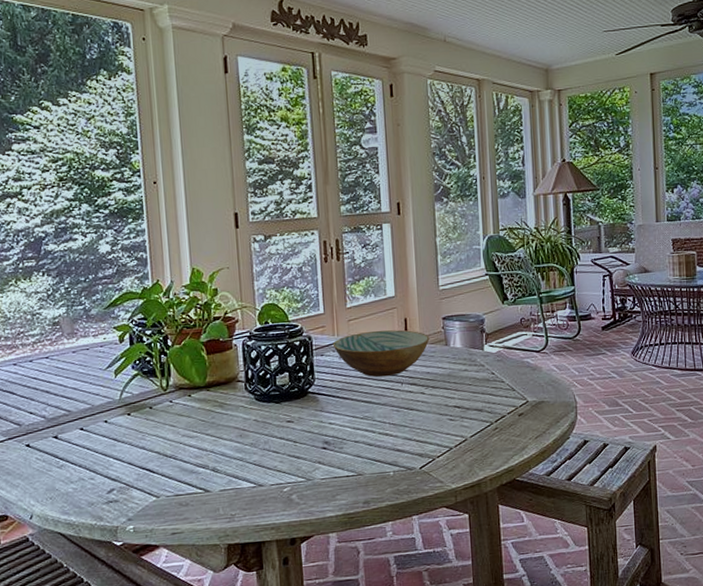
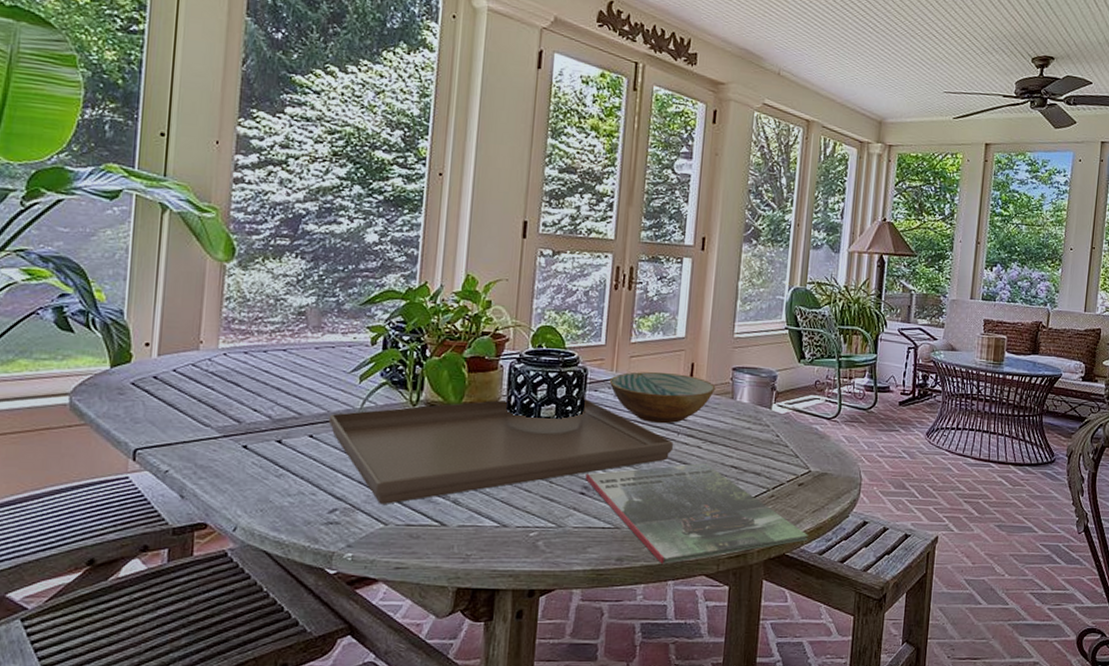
serving tray: none [94,363,399,480] -> present [328,398,673,504]
magazine: none [325,407,535,502] -> present [585,463,808,564]

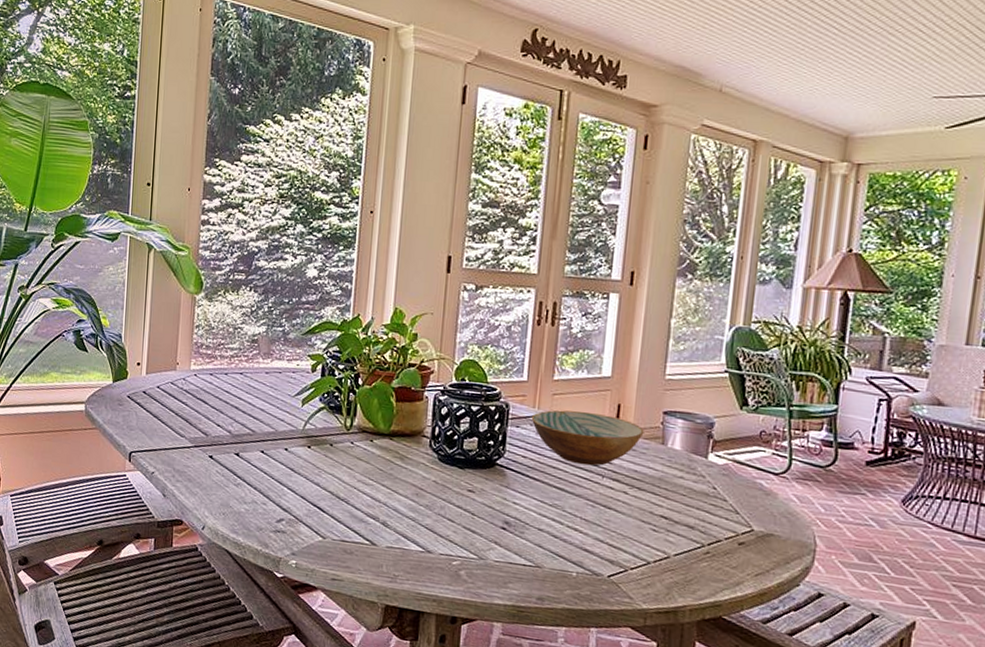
serving tray: present [328,398,673,504] -> none [276,430,597,520]
magazine: present [585,463,808,564] -> none [506,508,750,610]

